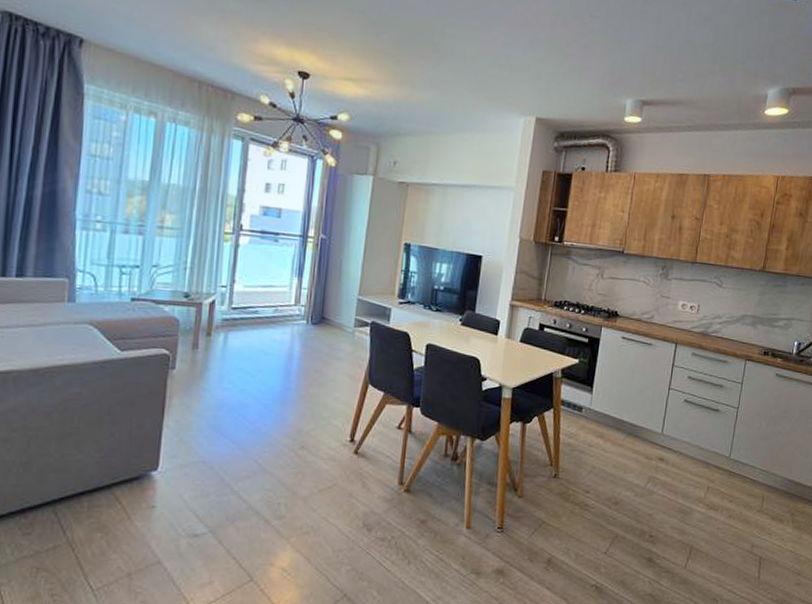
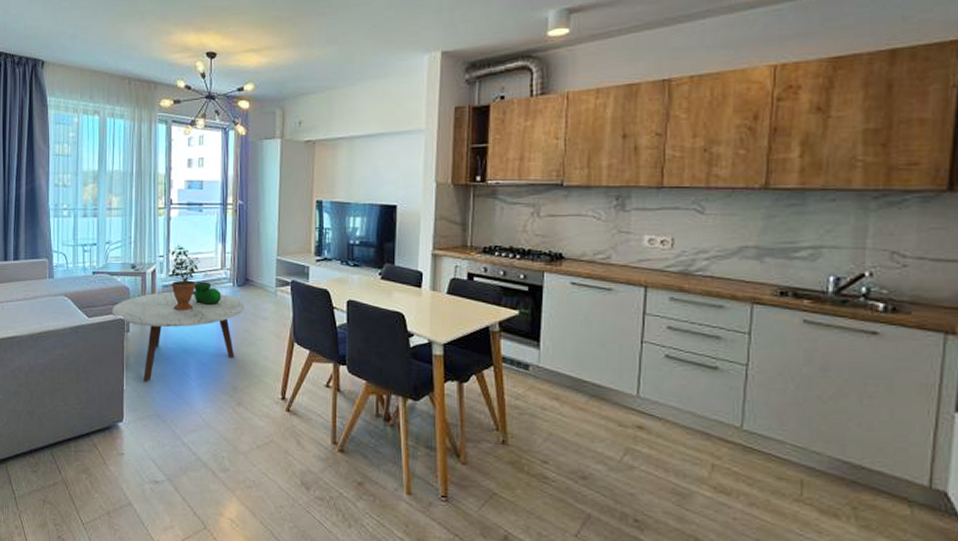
coffee table: none [153,326,318,426] -> present [112,291,244,383]
potted plant: none [233,275,271,349] -> present [171,244,200,312]
decorative container: none [258,317,293,344] -> present [193,281,222,306]

